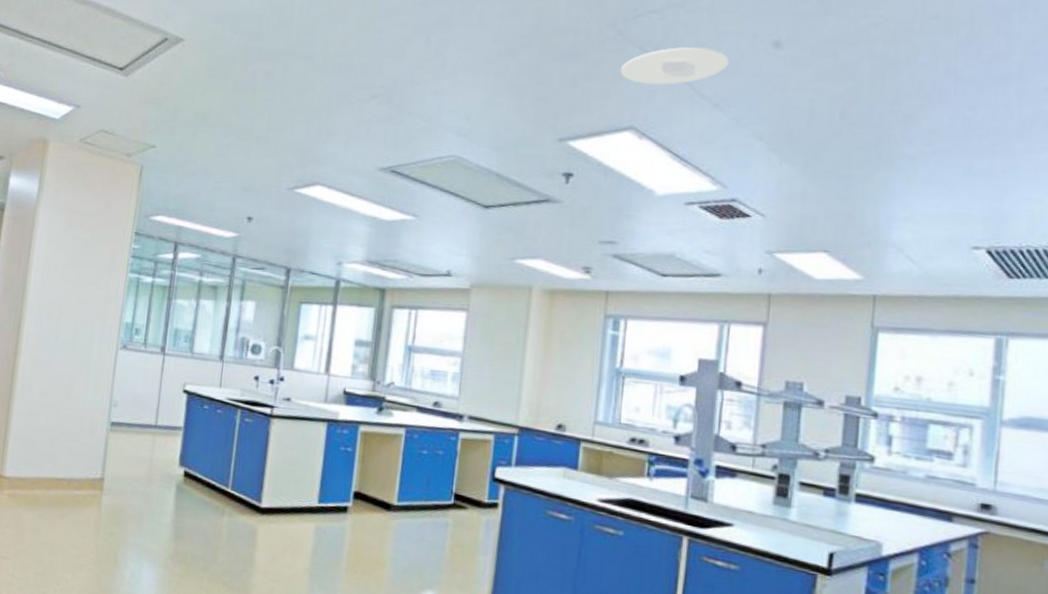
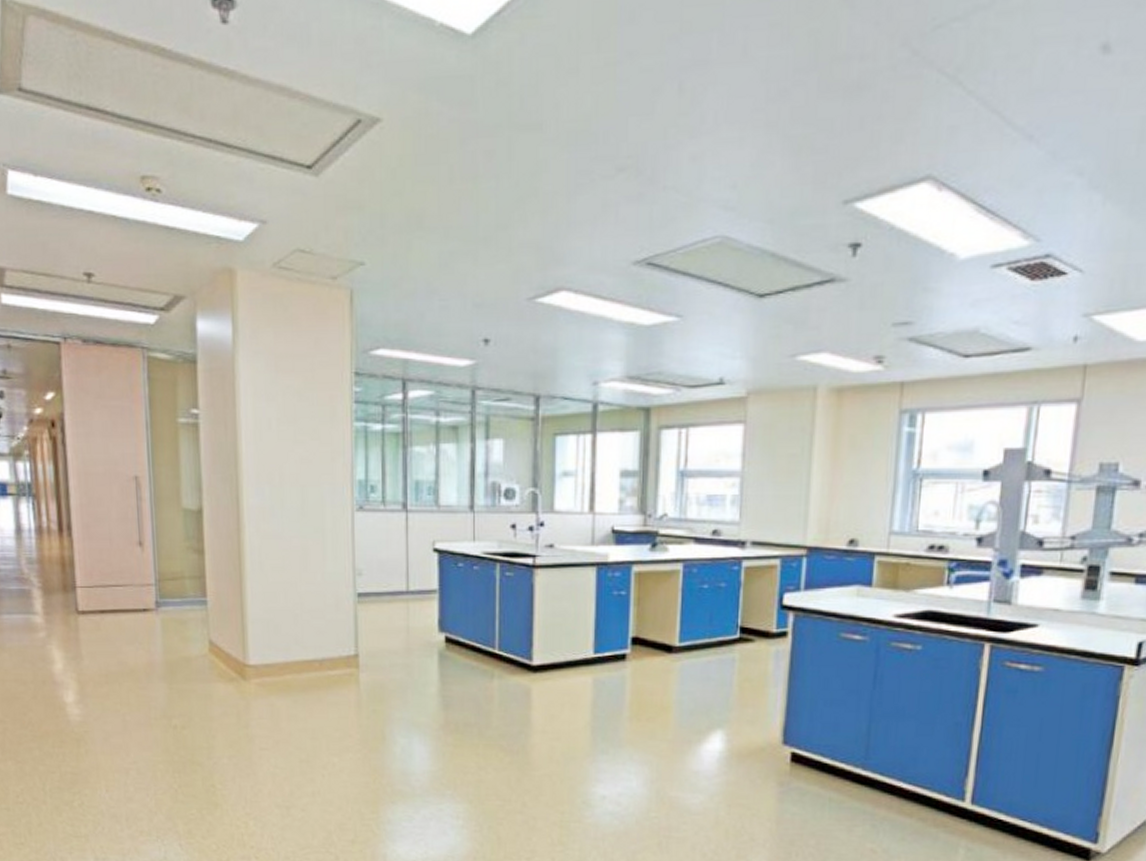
recessed light: present [620,47,730,85] -> none [915,62,1048,119]

